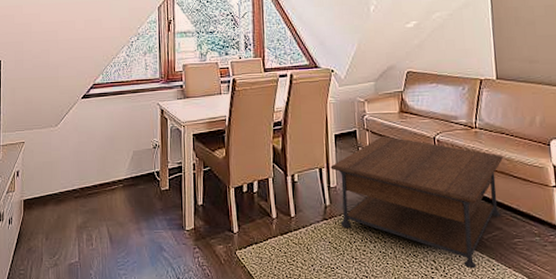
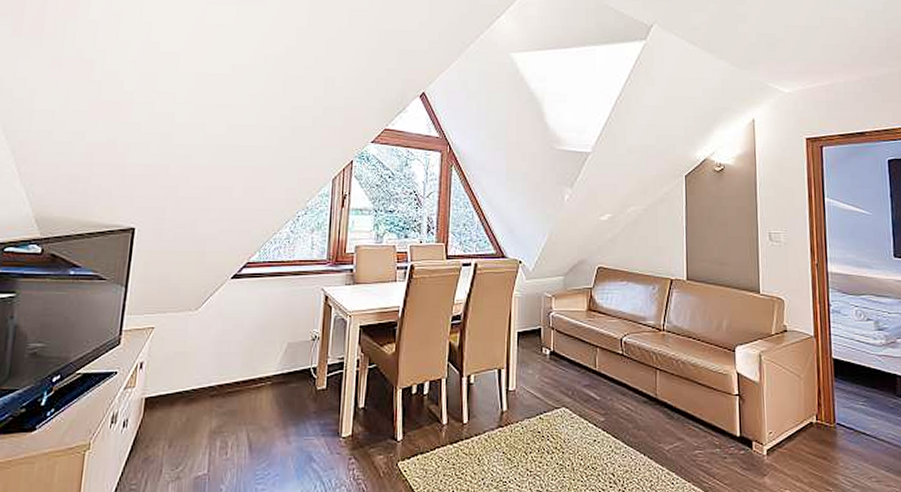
coffee table: present [330,135,503,269] -> none [510,335,688,483]

